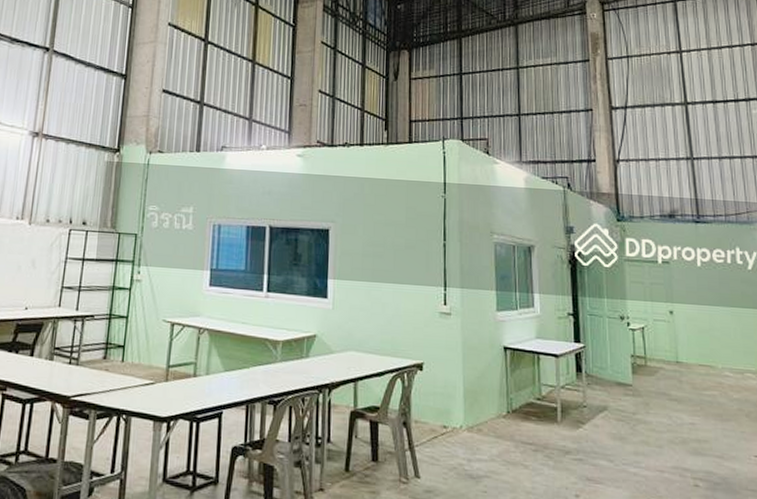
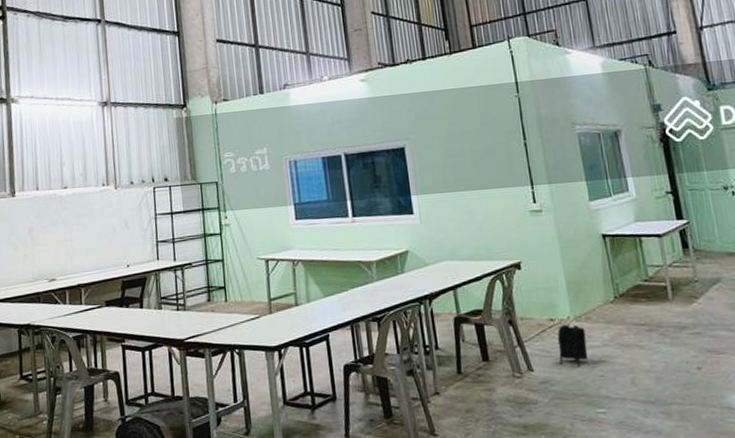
backpack: none [447,431,475,480] -> present [557,322,589,367]

